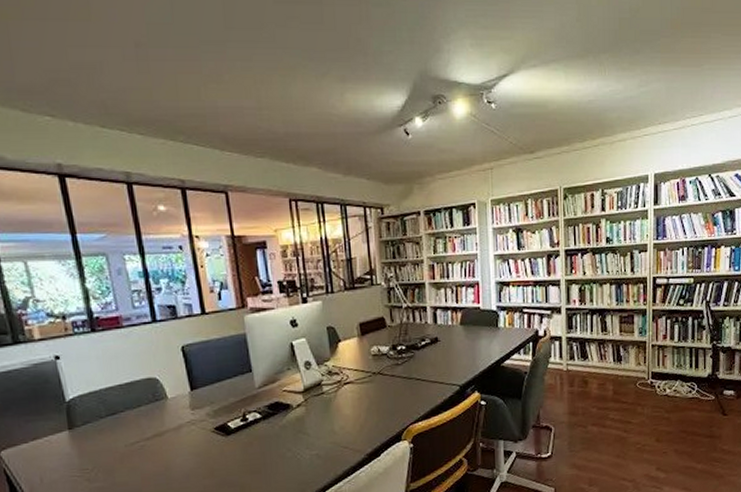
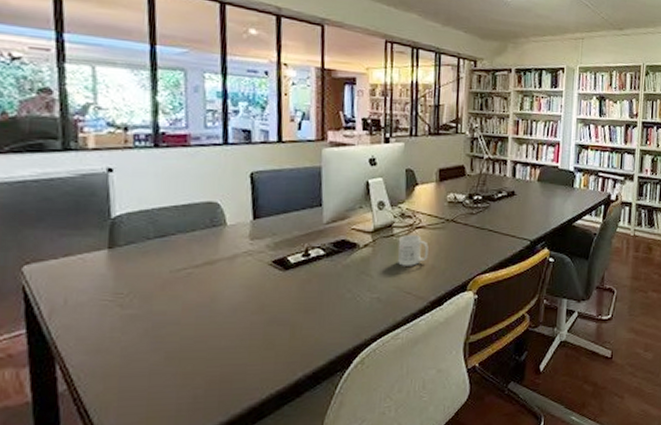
mug: none [329,391,360,422] -> present [398,235,429,266]

